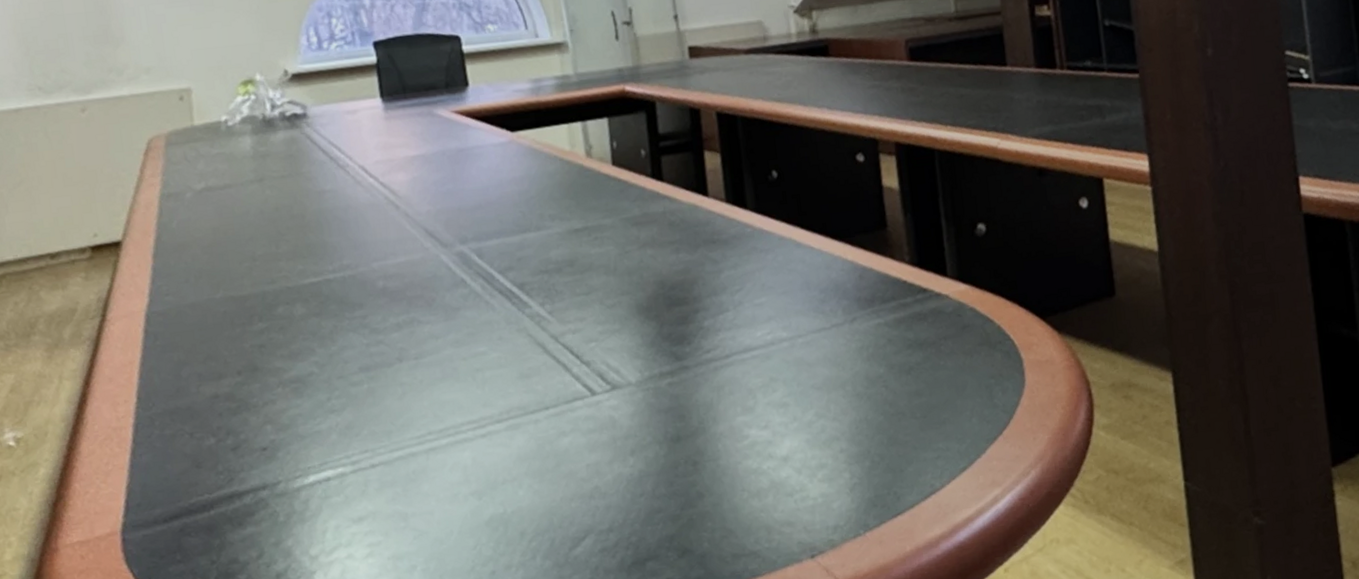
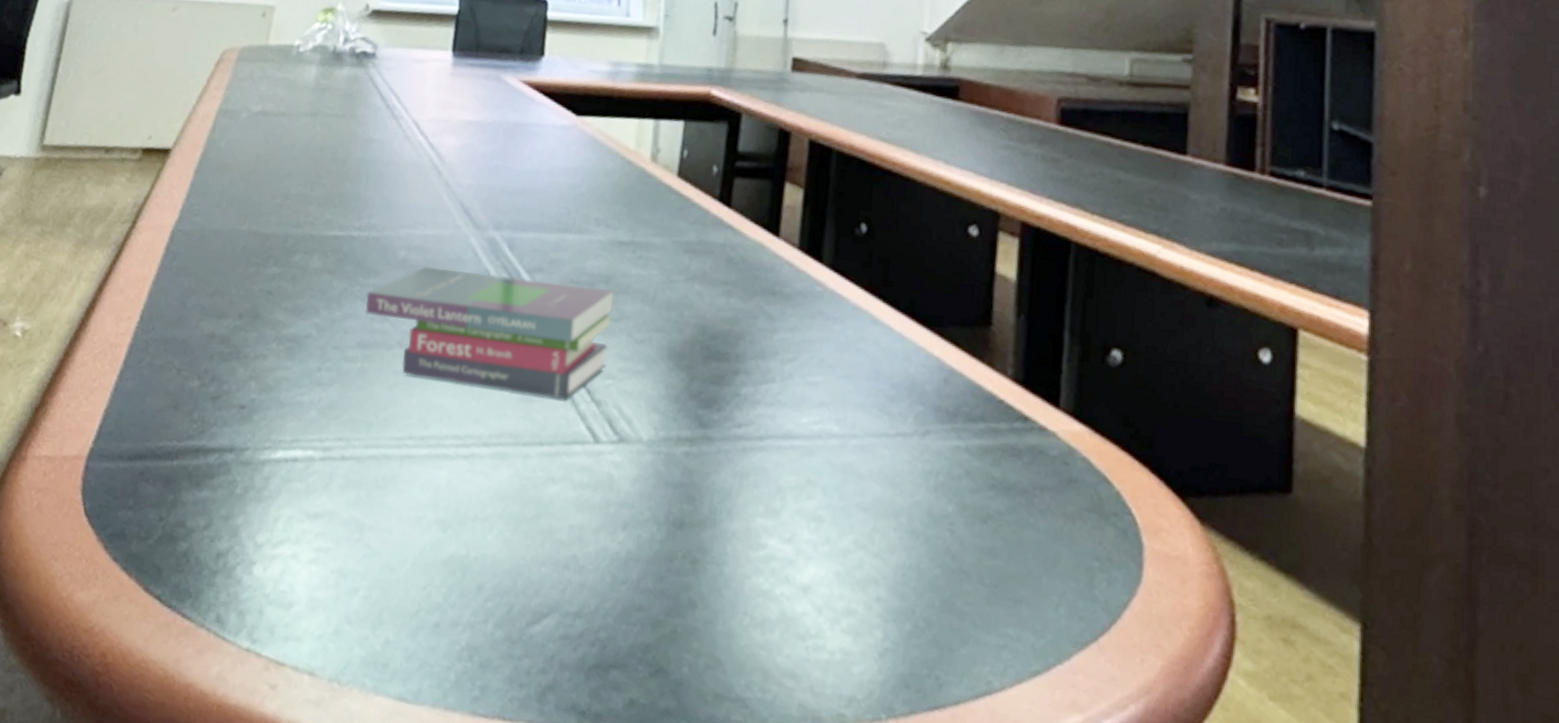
books: none [356,270,588,384] -> present [365,266,614,400]

